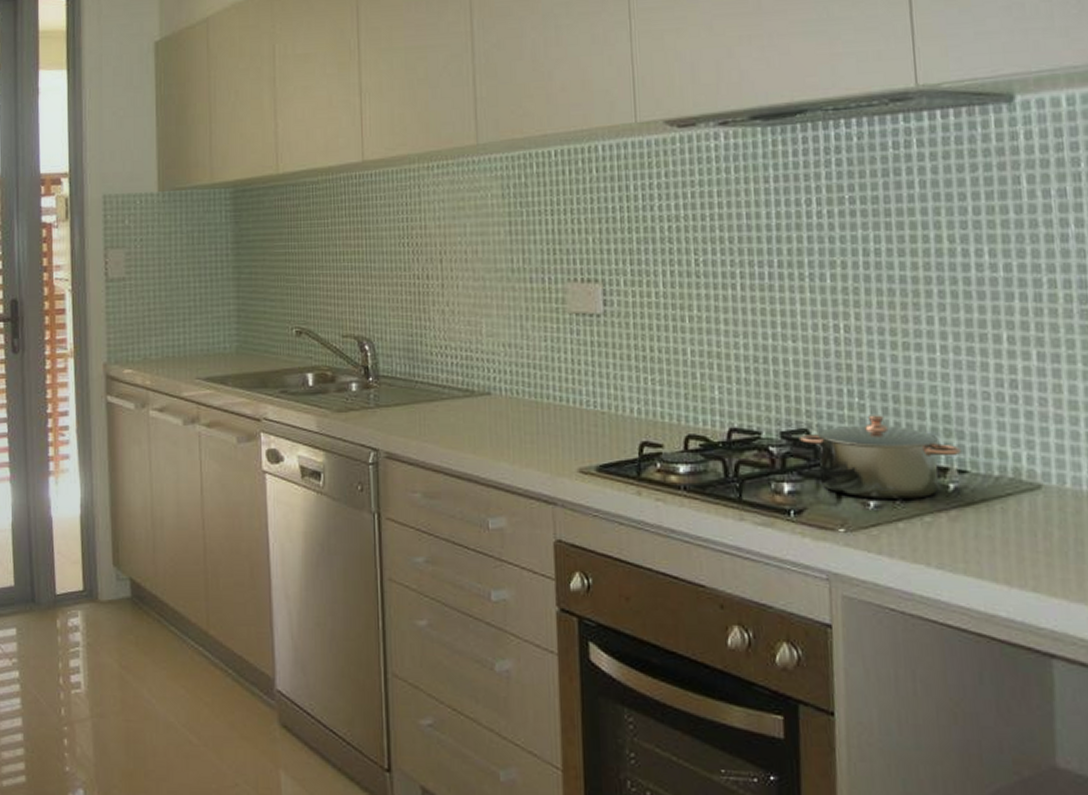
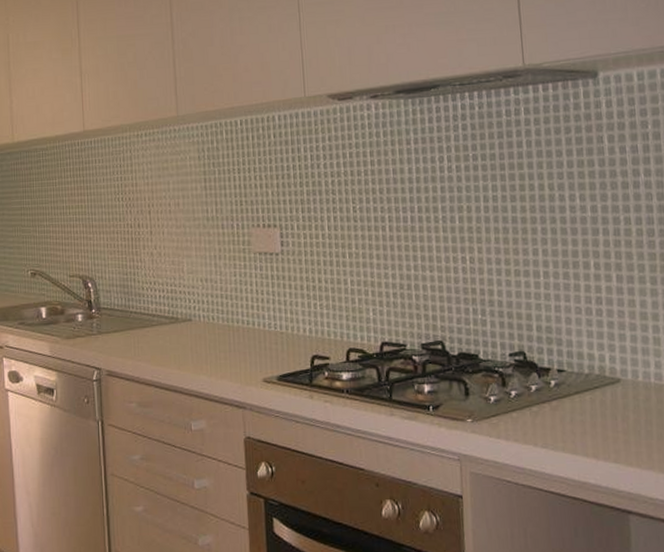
cooking pot: present [798,415,962,500] -> none [435,328,560,395]

